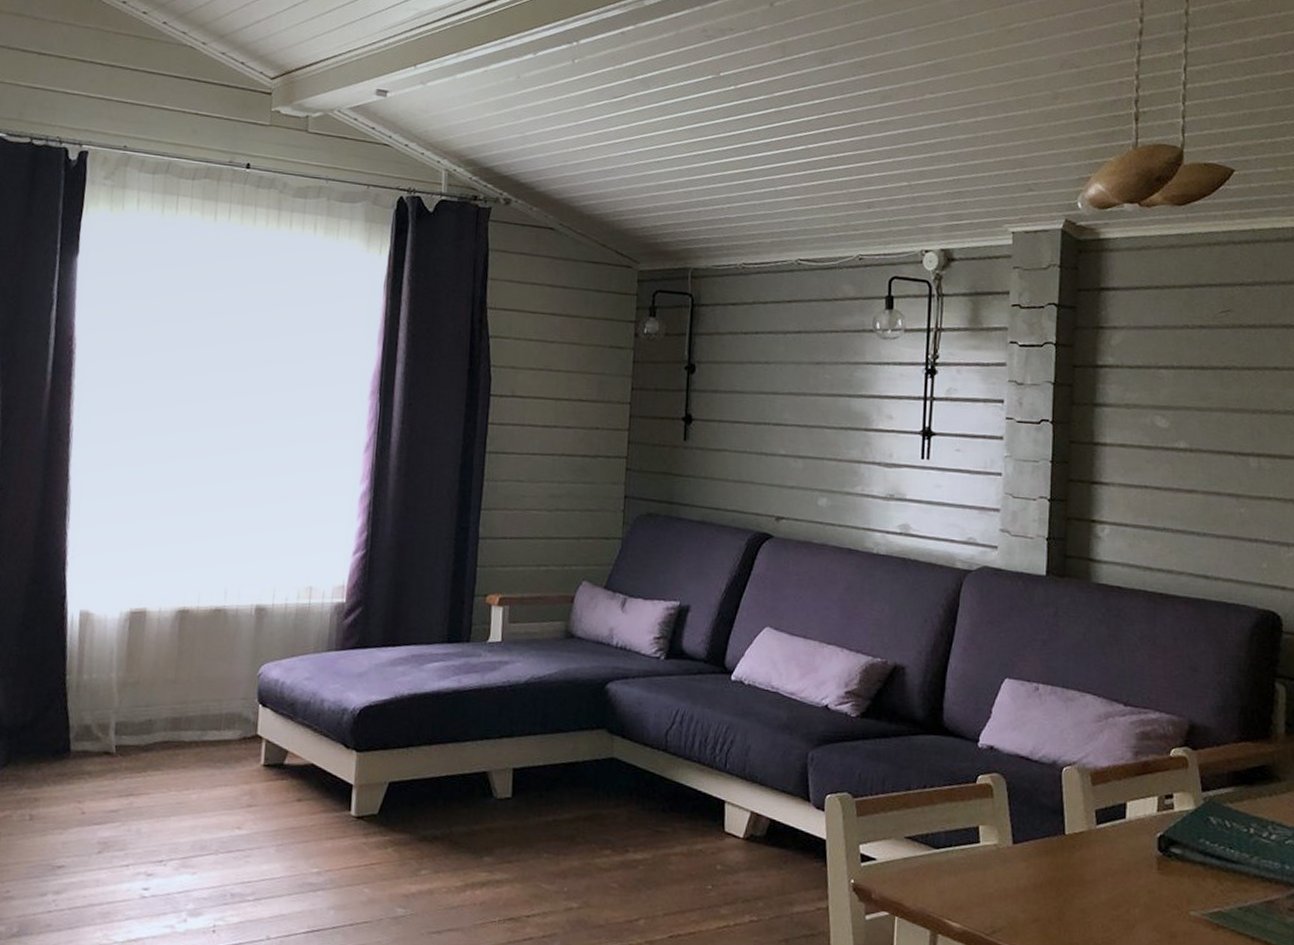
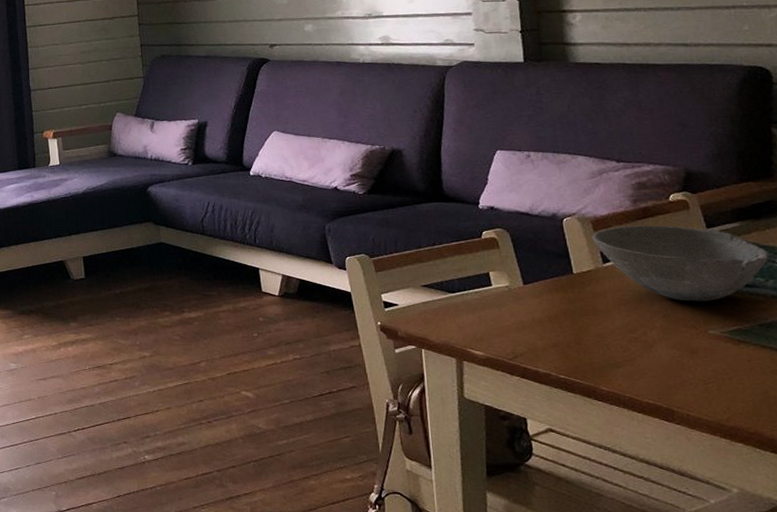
bowl: none [1089,781,1257,878] -> present [592,225,769,302]

